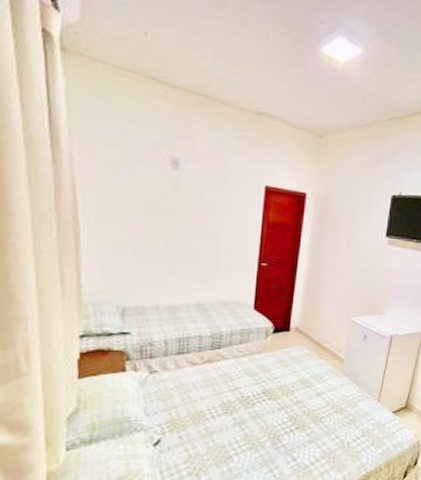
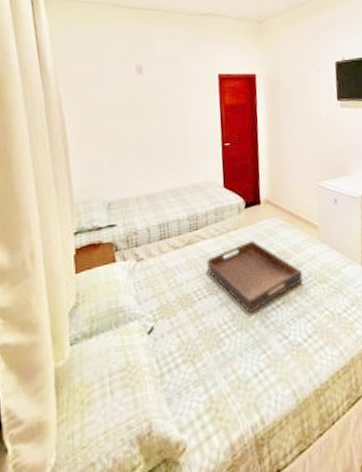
serving tray: none [225,366,320,436] -> present [207,241,303,314]

